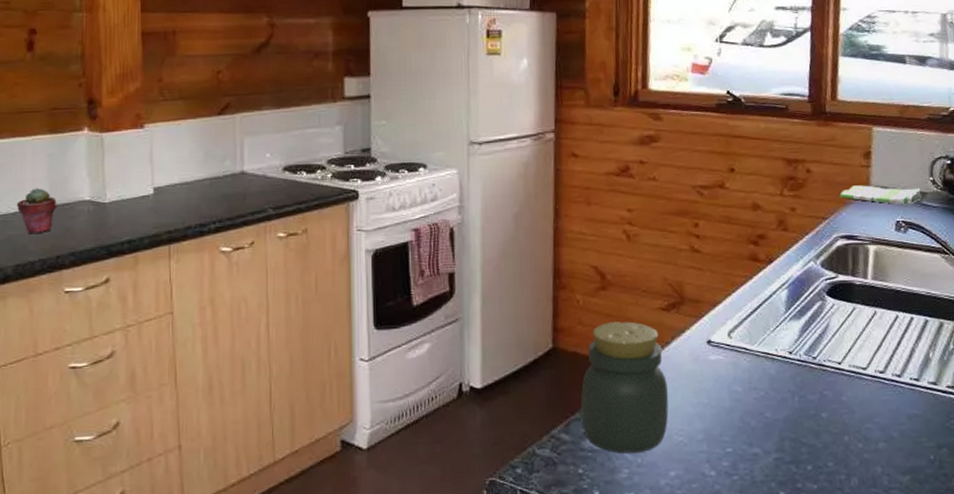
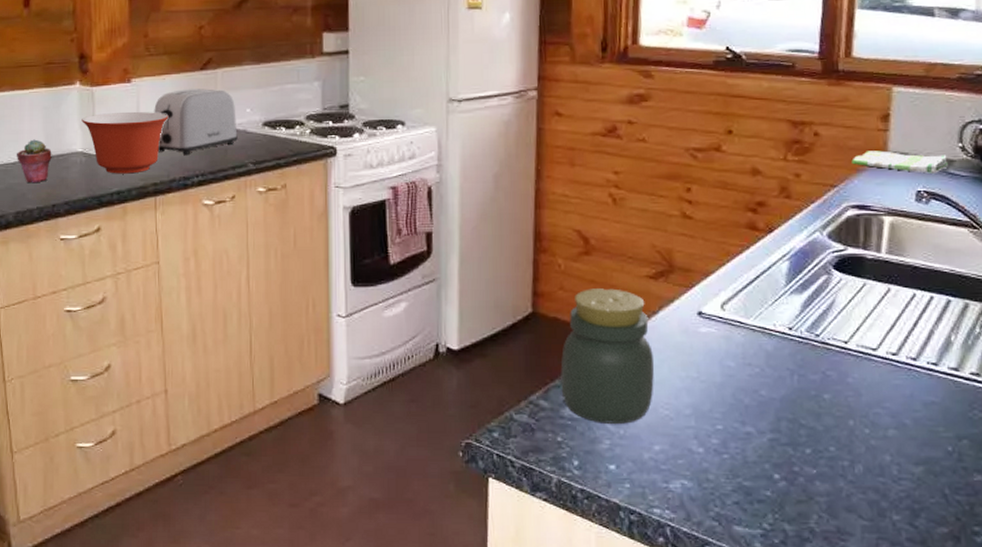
mixing bowl: none [90,158,184,223] -> present [81,112,169,174]
toaster: none [168,133,257,202] -> present [154,88,238,156]

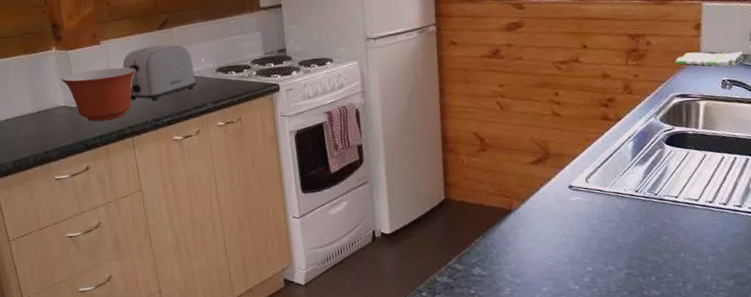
potted succulent: present [16,139,52,184] -> none [7,98,39,136]
jar: present [560,288,655,424] -> none [469,174,540,276]

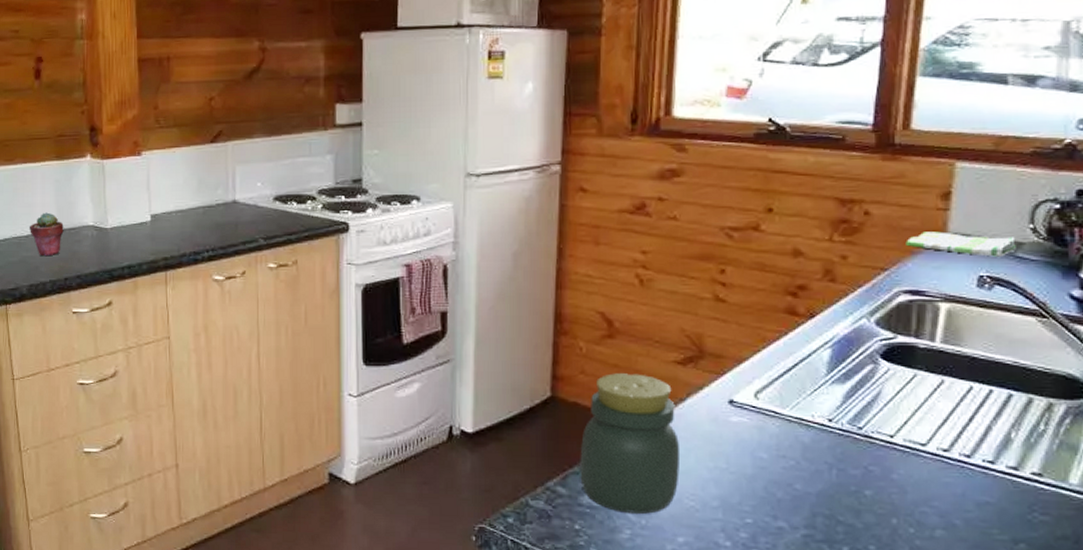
potted succulent: none [7,98,39,136] -> present [29,212,64,257]
mixing bowl: present [61,67,136,122] -> none [93,185,179,248]
toaster: present [122,44,197,102] -> none [164,161,248,230]
jar: none [469,174,540,276] -> present [580,373,681,514]

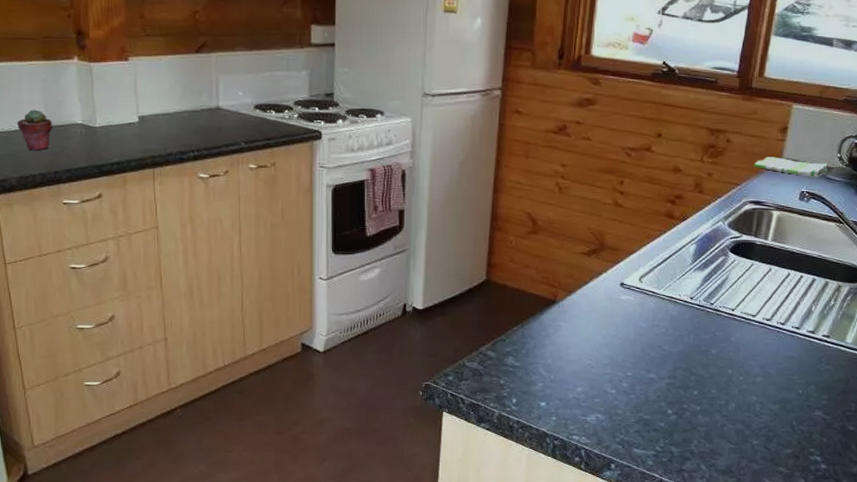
jar: present [580,373,681,514] -> none [506,262,583,371]

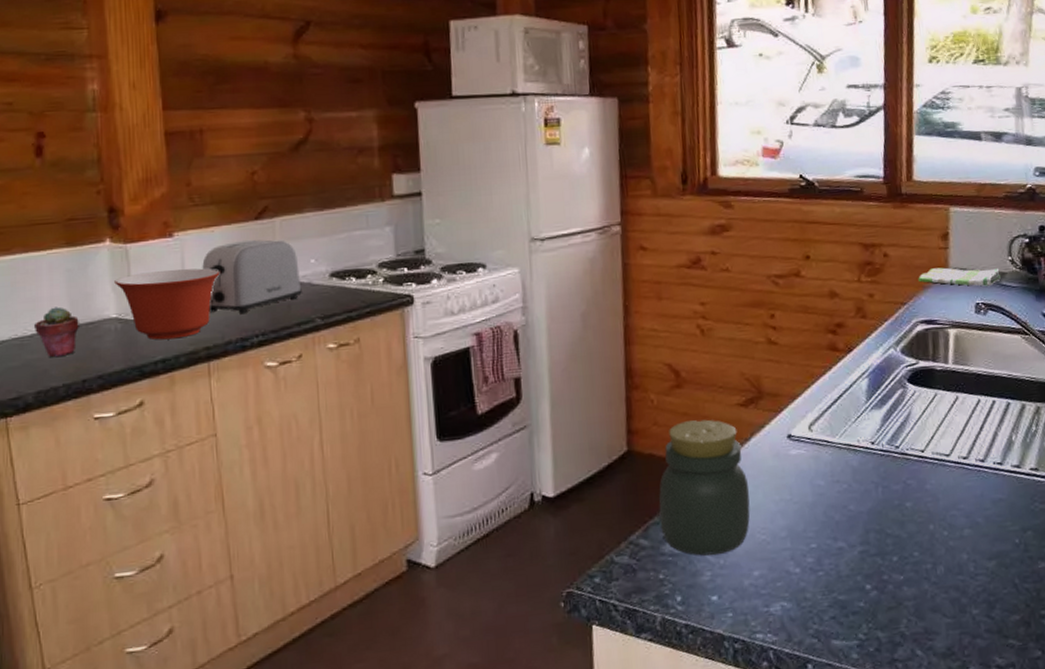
mixing bowl: none [81,88,165,146] -> present [114,268,220,340]
toaster: none [151,69,231,132] -> present [202,239,302,315]
jar: none [506,262,583,371] -> present [659,419,750,556]

